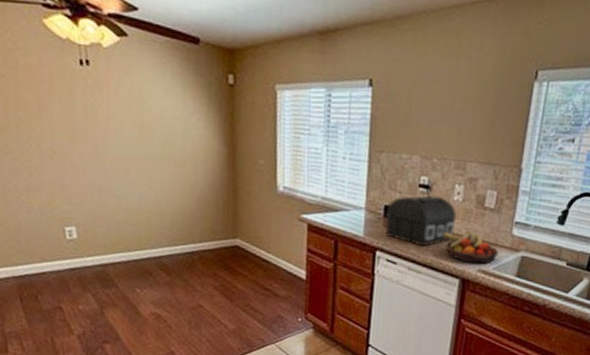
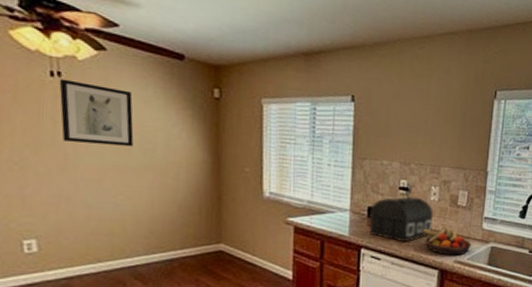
wall art: none [88,67,155,137] -> present [59,78,134,147]

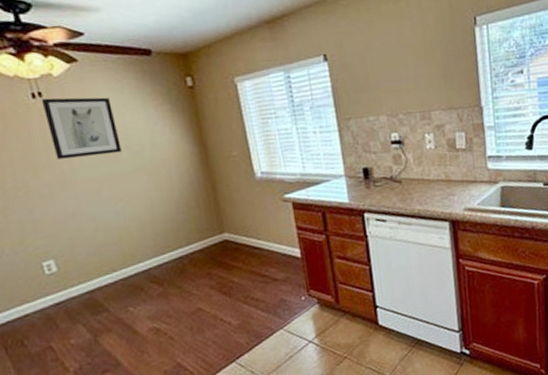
treasure chest: present [369,197,434,243] -> none [365,148,434,199]
fruit bowl: present [422,228,472,256] -> none [424,175,480,204]

